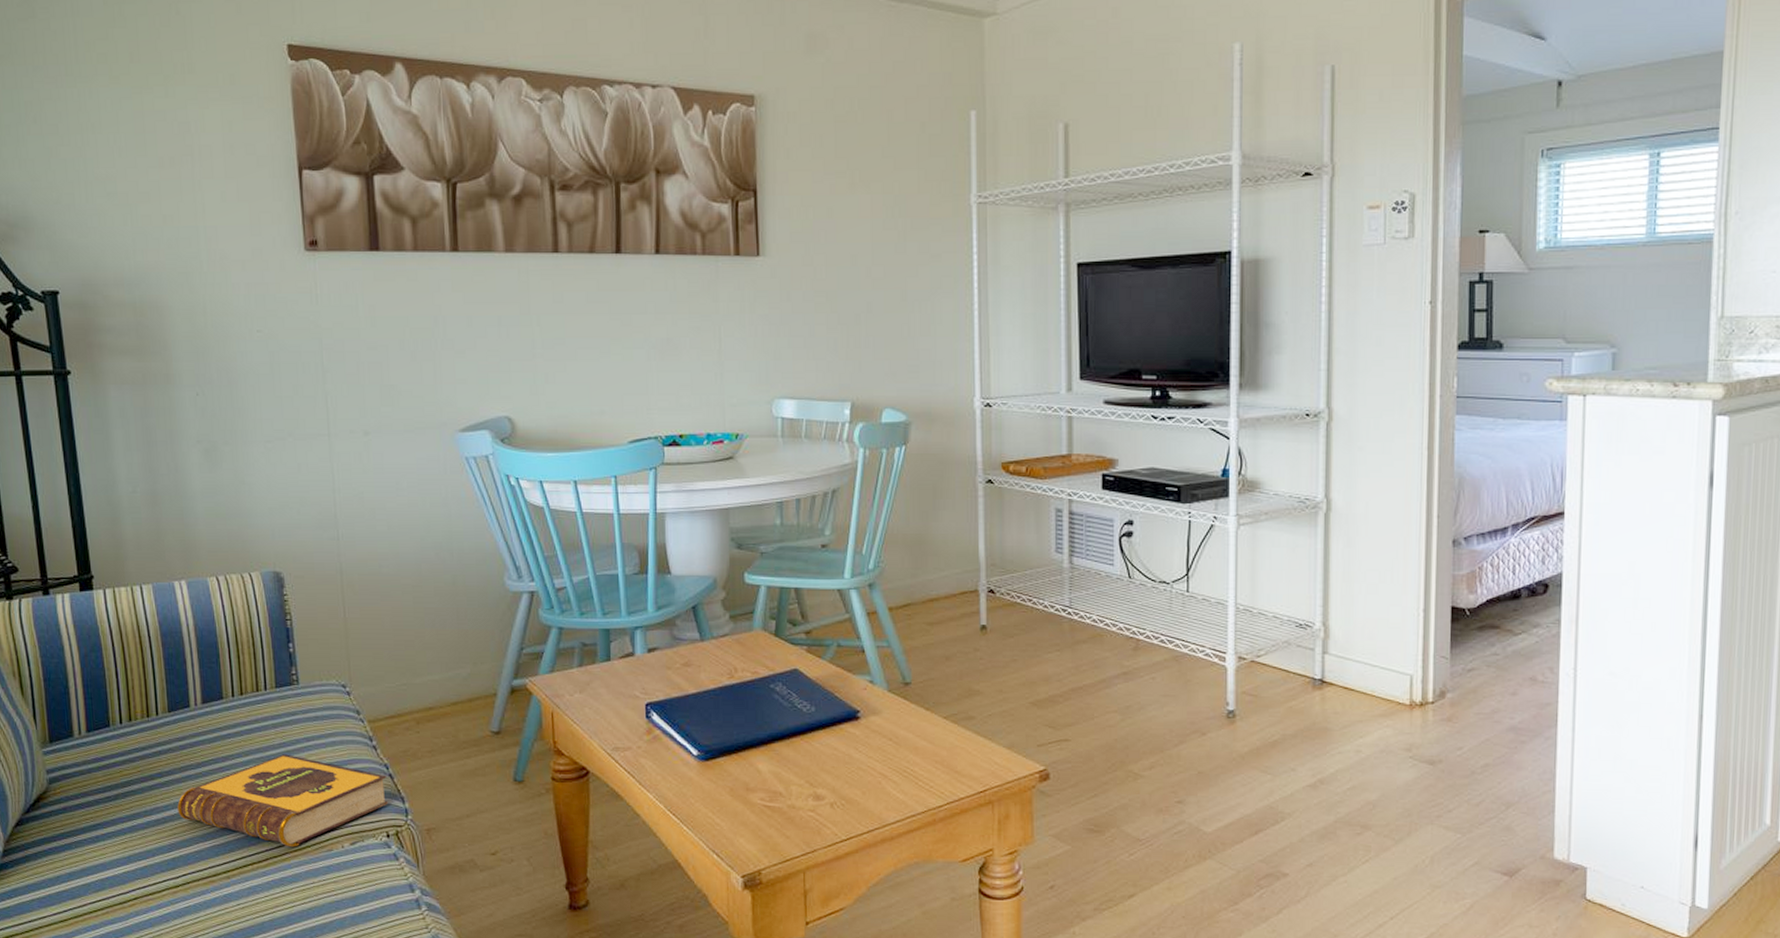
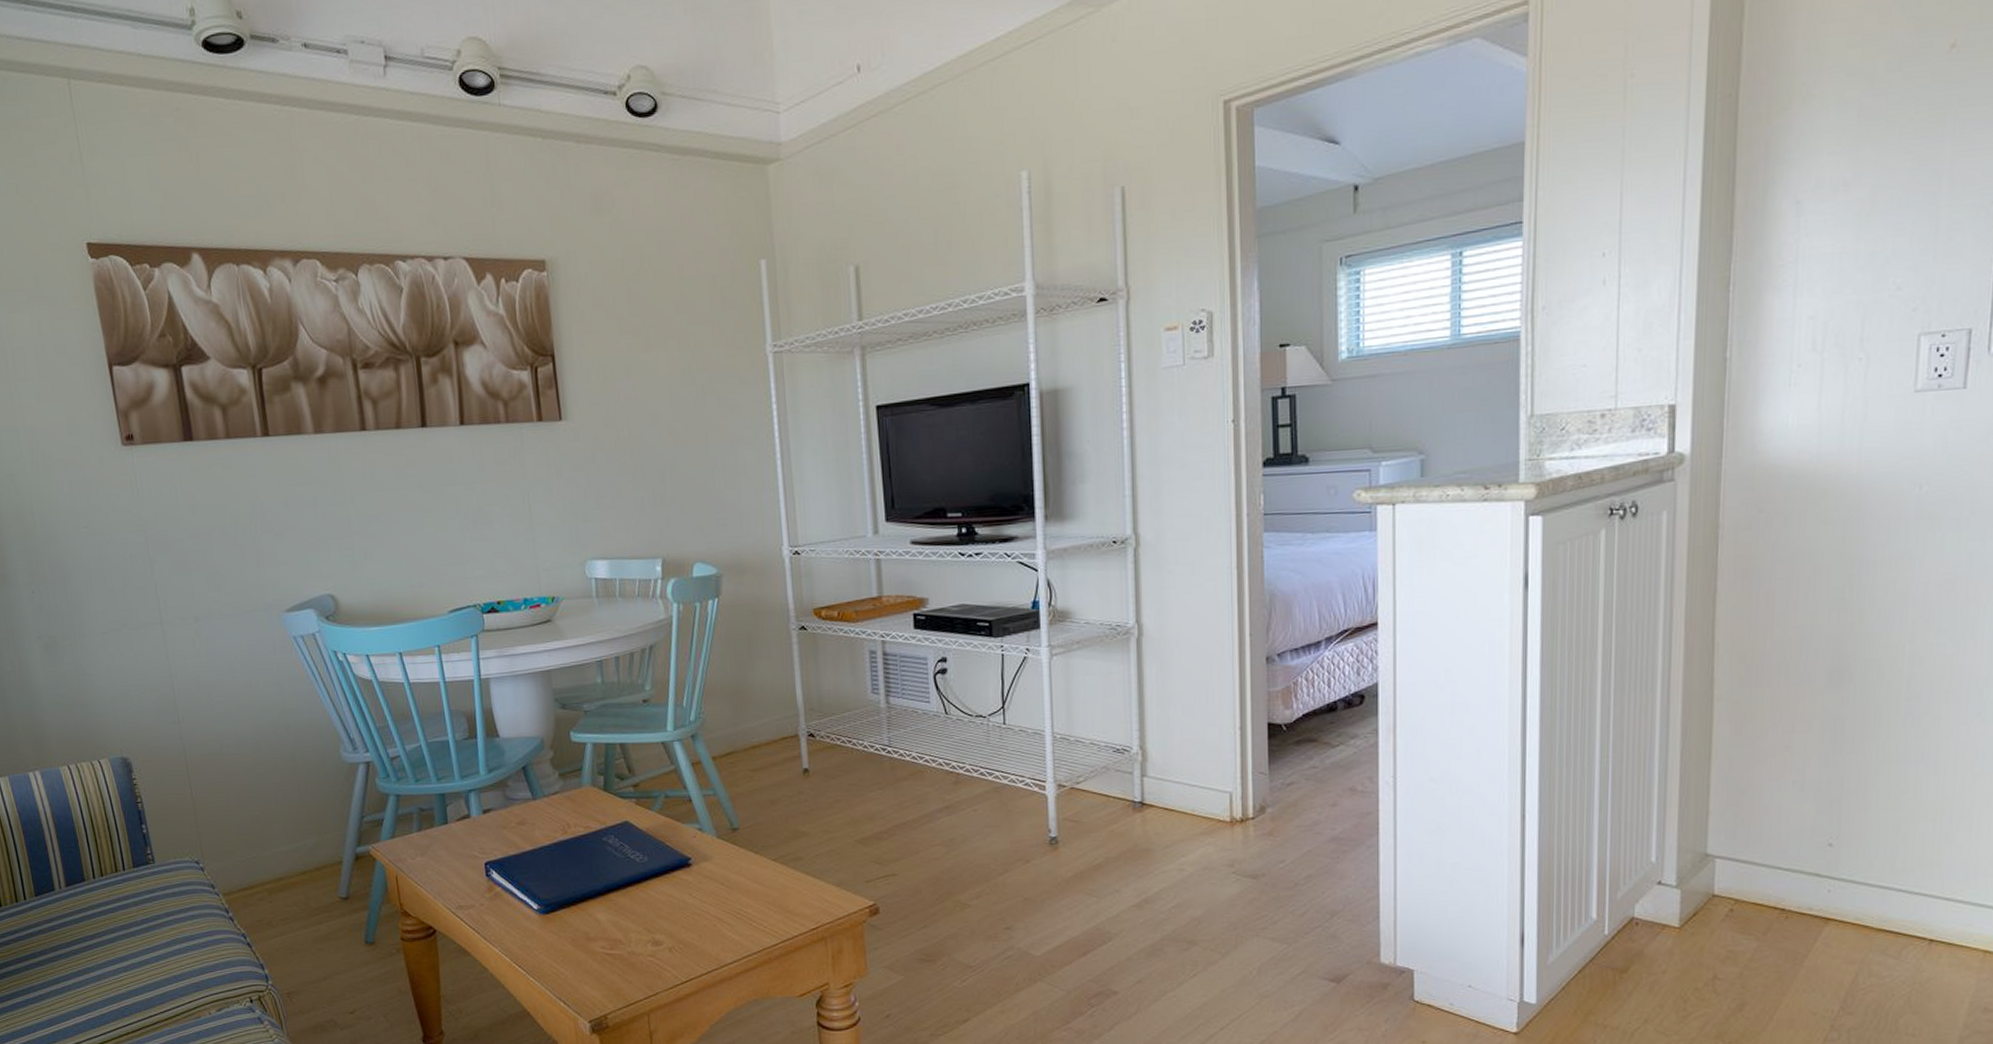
hardback book: present [177,754,388,847] -> none [52,930,249,1017]

